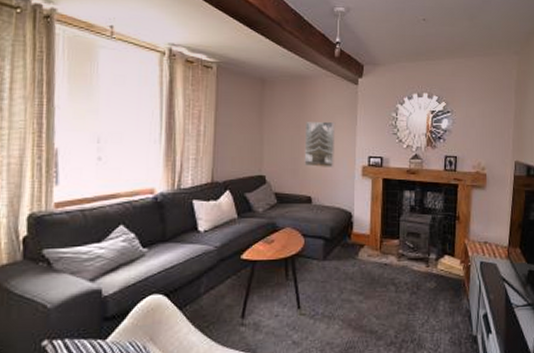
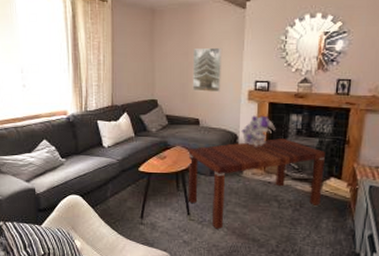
coffee table: none [298,216,438,323] -> present [188,138,325,229]
bouquet: none [356,192,390,226] -> present [241,115,276,147]

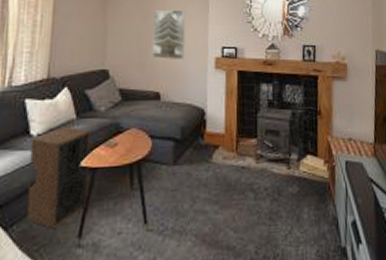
speaker: none [104,142,146,211] -> present [26,126,90,230]
coffee table: present [188,138,325,229] -> none [145,112,300,239]
bouquet: present [241,115,276,147] -> none [209,85,246,124]

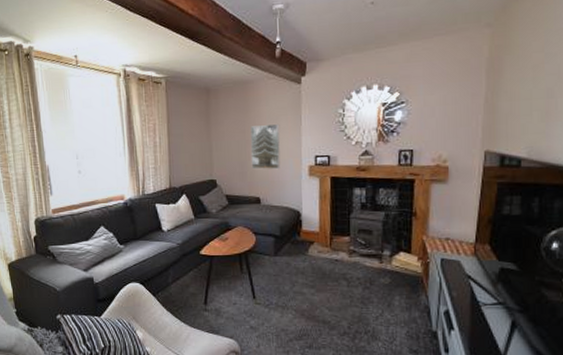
speaker: present [26,126,90,230] -> none [163,224,209,297]

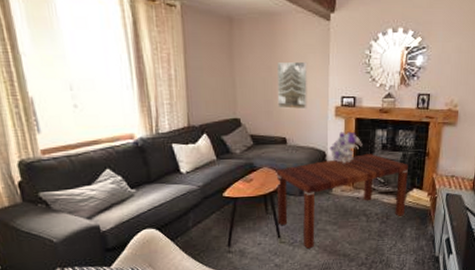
coffee table: none [251,214,393,312] -> present [277,154,408,249]
bouquet: none [304,190,339,224] -> present [329,131,363,164]

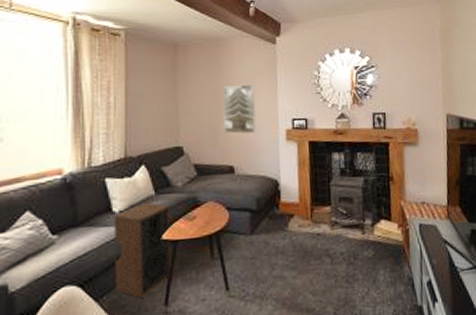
speaker: none [182,165,233,241] -> present [114,202,171,299]
coffee table: present [277,154,408,249] -> none [224,180,375,304]
bouquet: present [329,131,363,164] -> none [282,156,319,194]

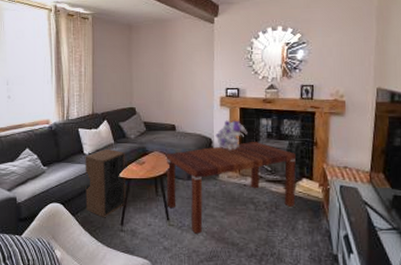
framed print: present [222,85,256,134] -> none [167,59,195,100]
coffee table: none [224,180,375,304] -> present [166,142,296,234]
bouquet: none [282,156,319,194] -> present [215,120,248,151]

